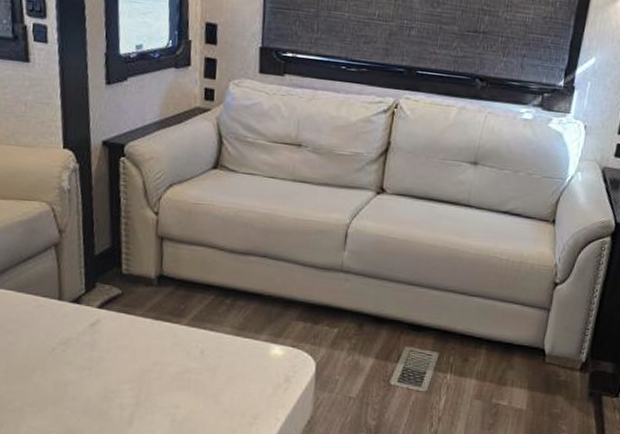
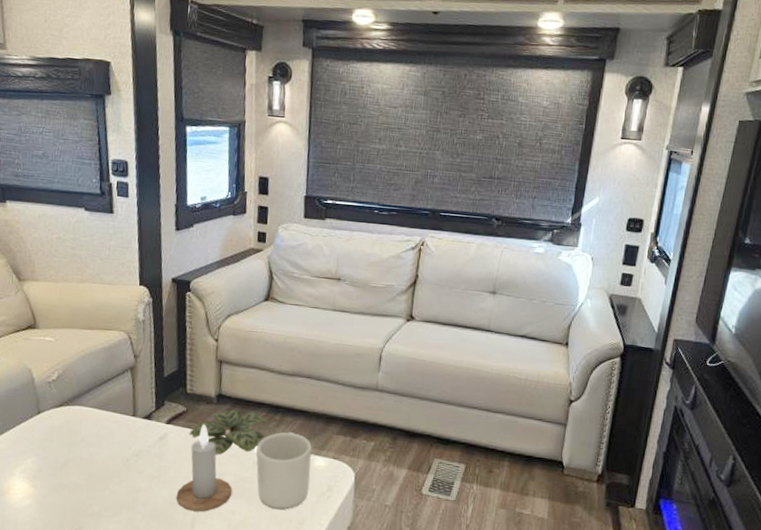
candle: none [111,309,176,406] -> present [176,424,232,511]
plant: none [125,292,219,344] -> present [189,409,270,456]
mug: none [203,316,268,403] -> present [256,431,312,510]

